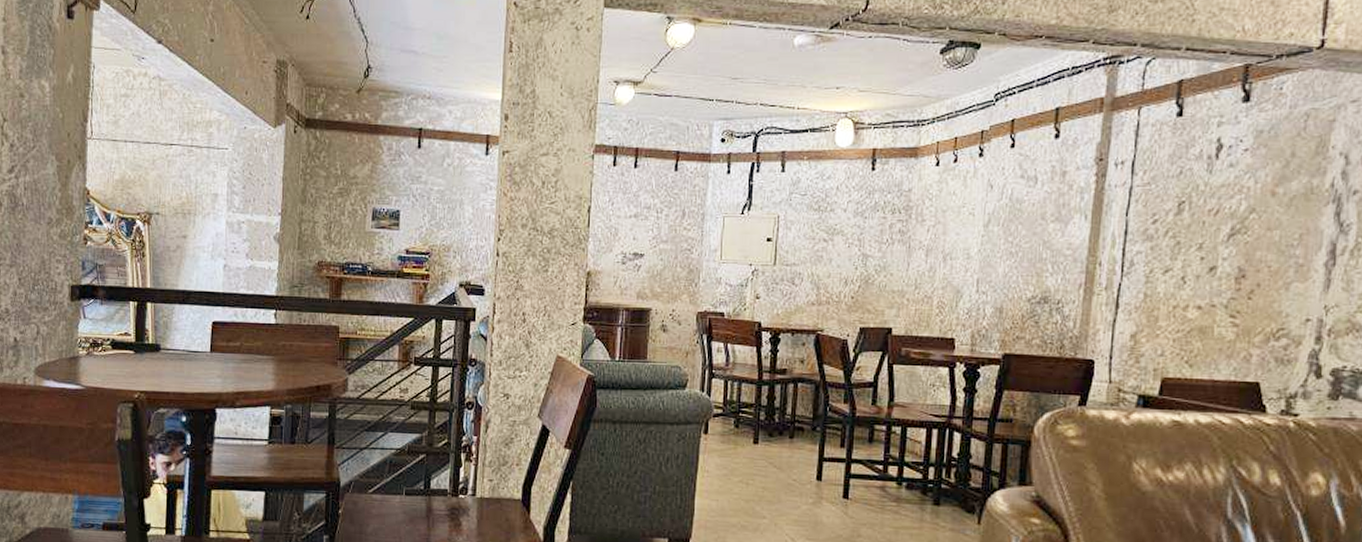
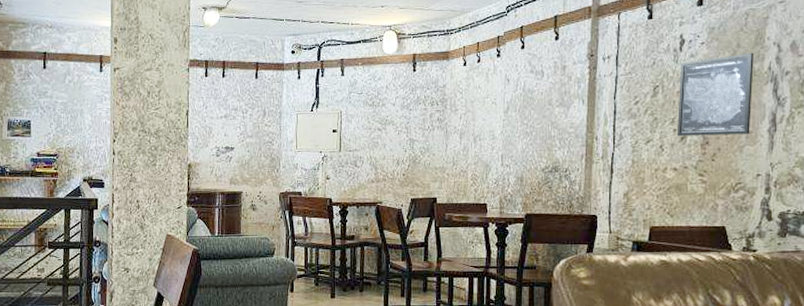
wall art: none [1204,164,1312,268] -> present [676,52,754,137]

